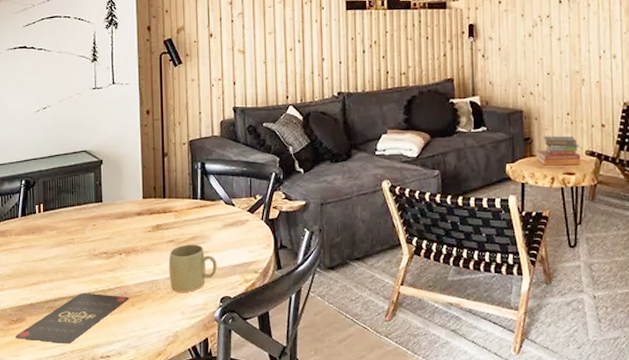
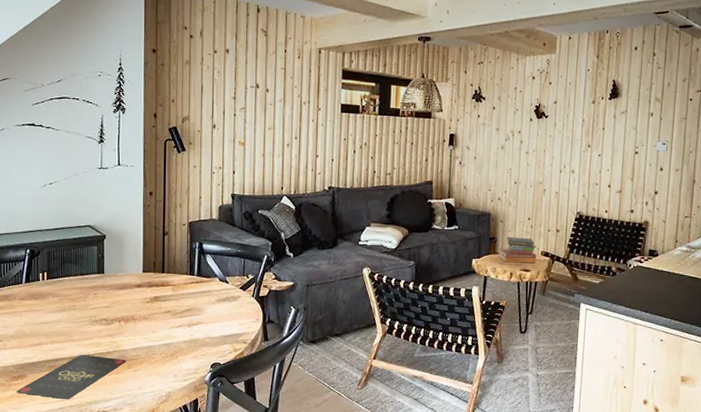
mug: present [168,244,217,293] -> none [164,315,210,359]

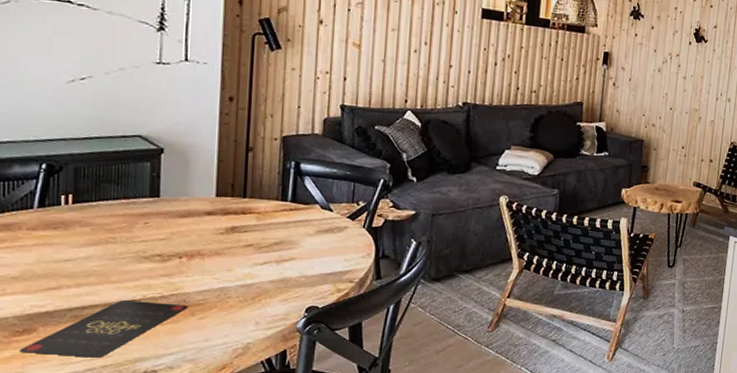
books: present [499,236,537,264] -> none [650,165,689,195]

